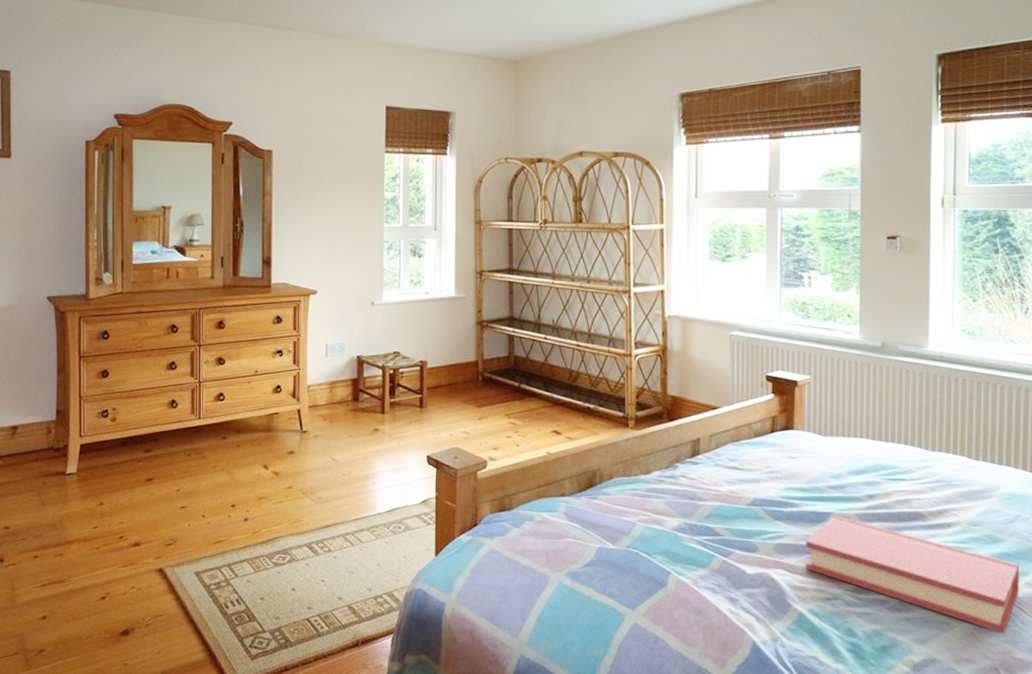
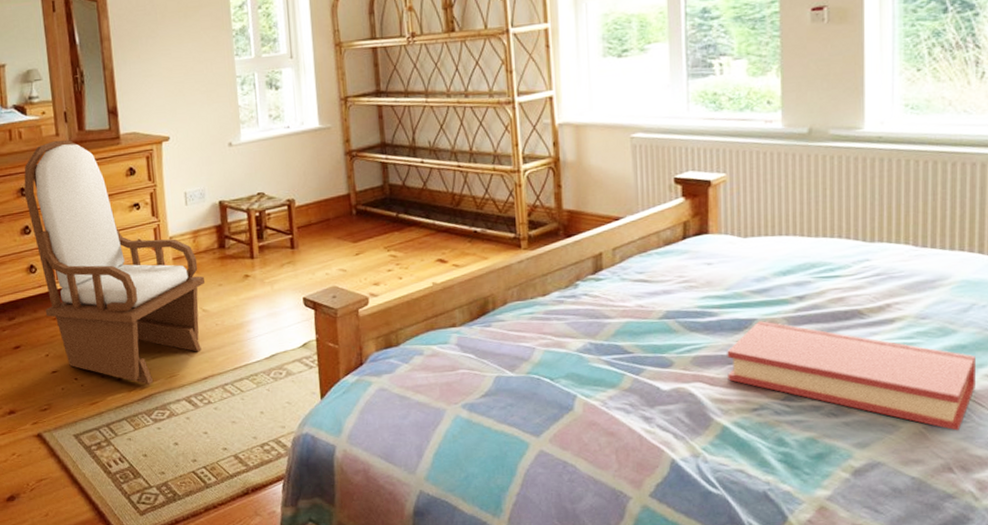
armchair: none [174,283,337,528] -> present [23,139,206,385]

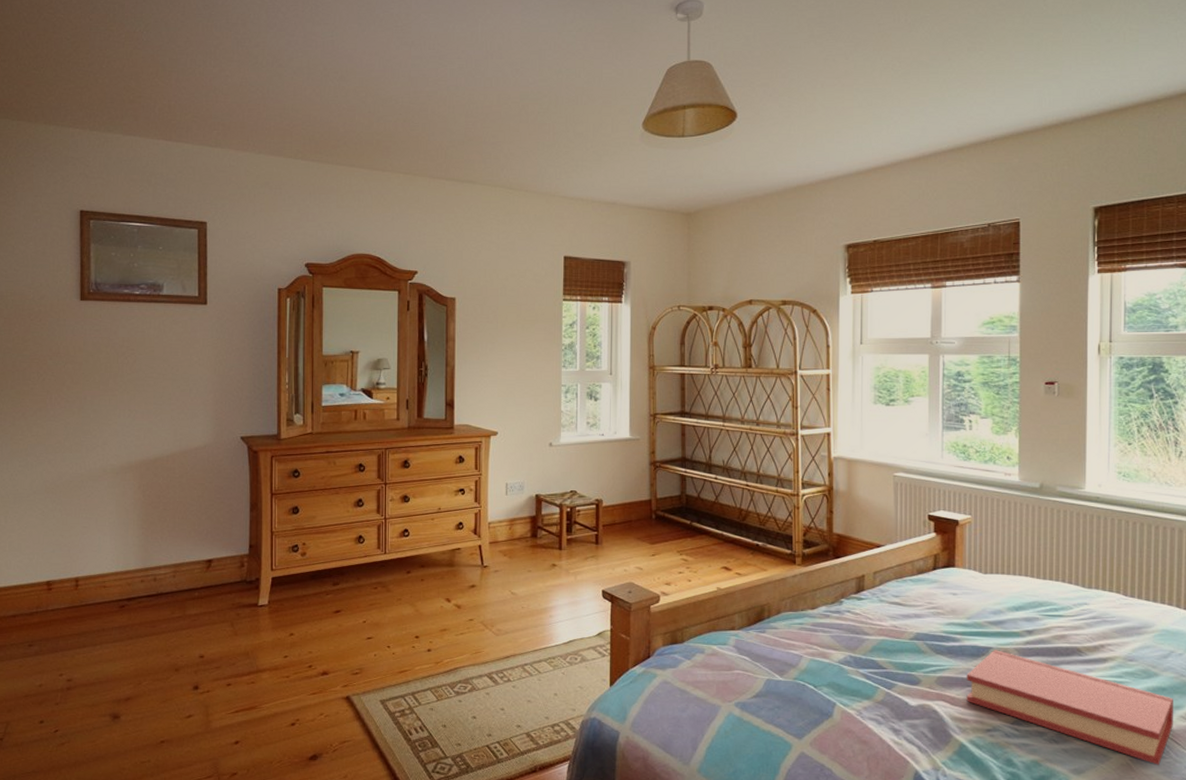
armchair: present [23,139,206,385] -> none [361,424,517,658]

